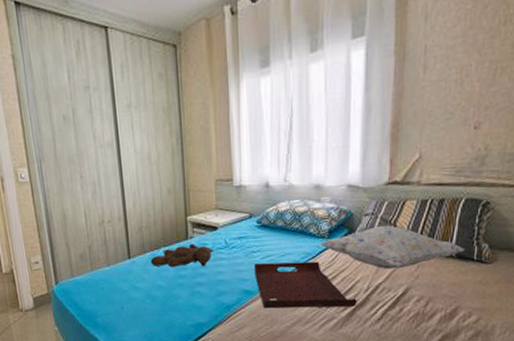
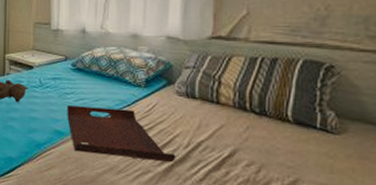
decorative pillow: present [320,225,465,269] -> none [136,80,304,128]

